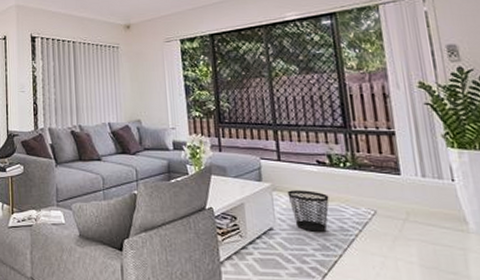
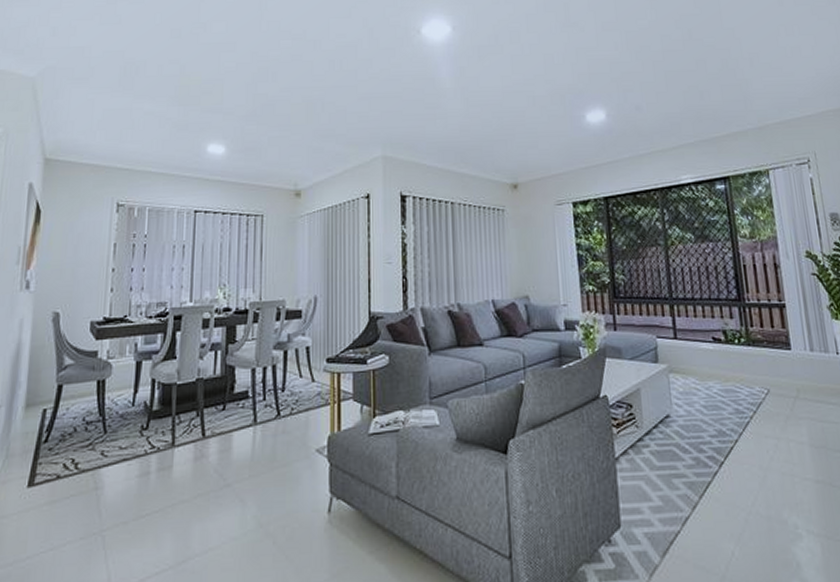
wastebasket: present [287,190,329,232] -> none [684,370,725,417]

